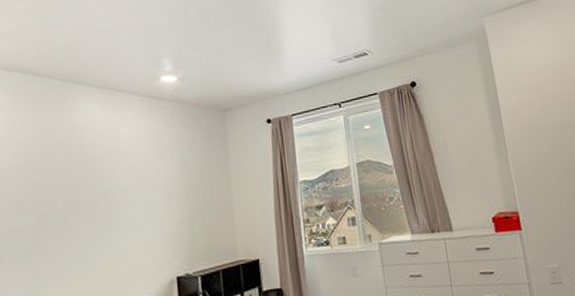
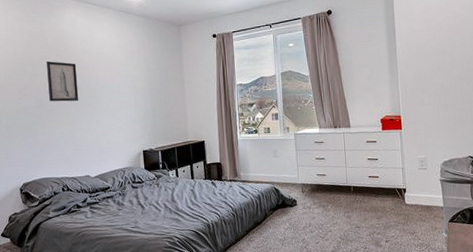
wall art: none [54,163,94,217] -> present [46,61,79,102]

